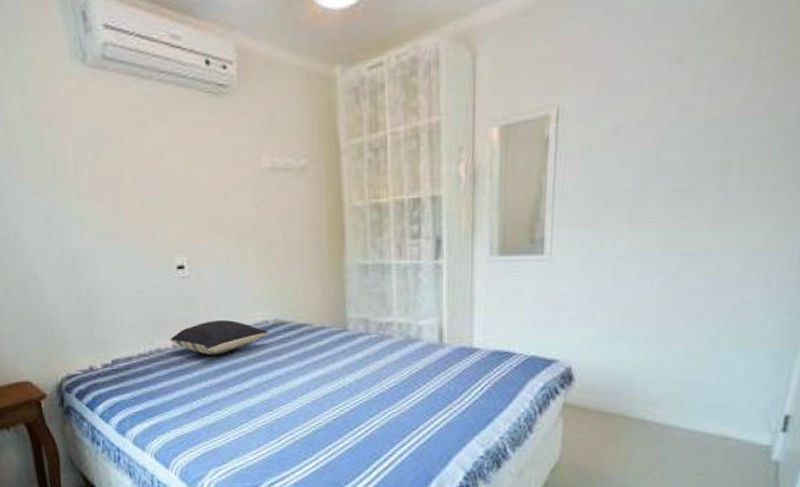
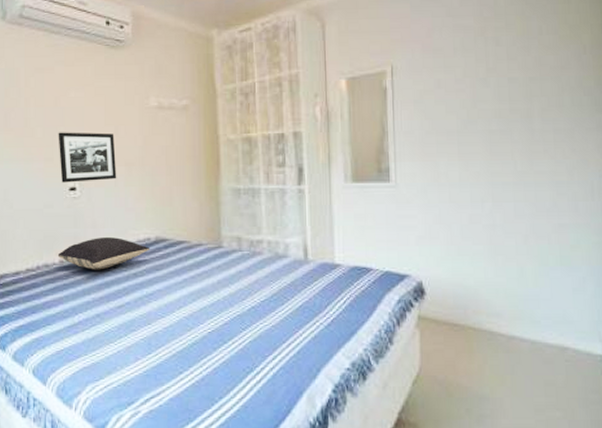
picture frame: none [159,201,229,260] -> present [58,132,117,183]

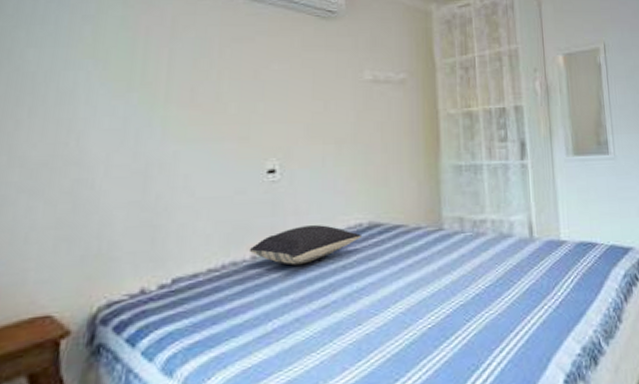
picture frame: present [58,132,117,183] -> none [256,107,325,165]

